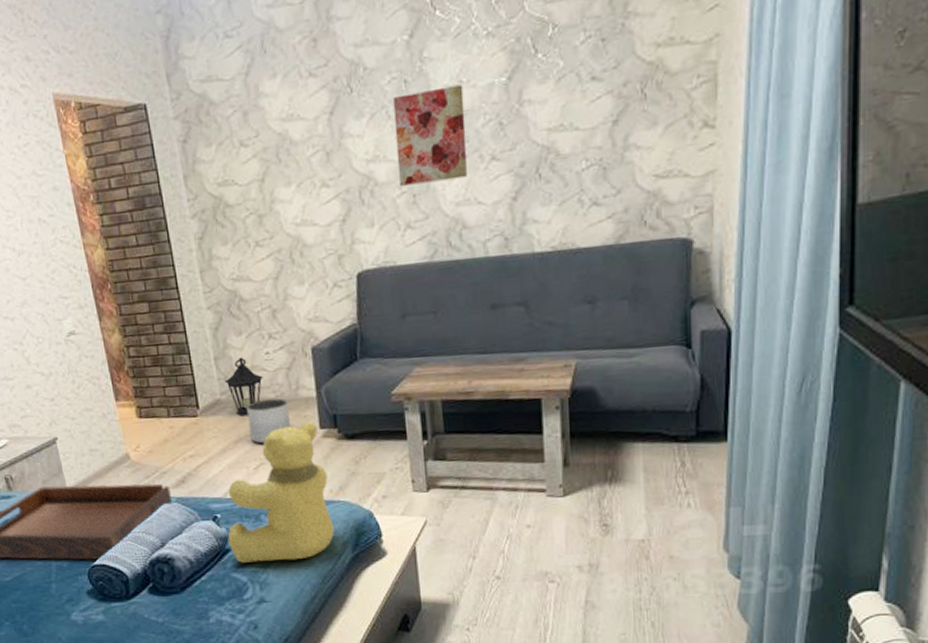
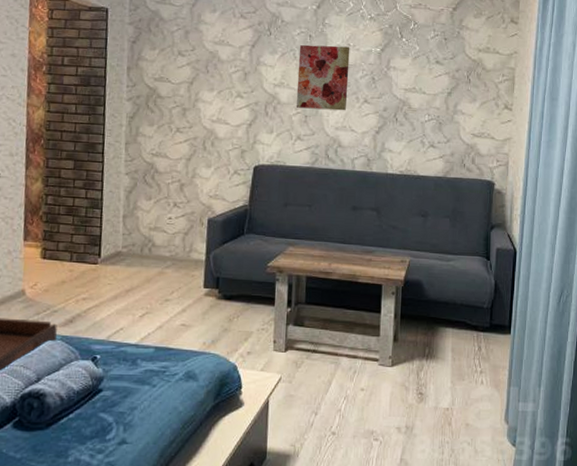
lantern: present [224,357,263,417] -> none [128,218,163,269]
teddy bear: present [227,421,334,563] -> none [102,280,204,405]
planter: present [247,398,292,444] -> none [141,257,180,295]

